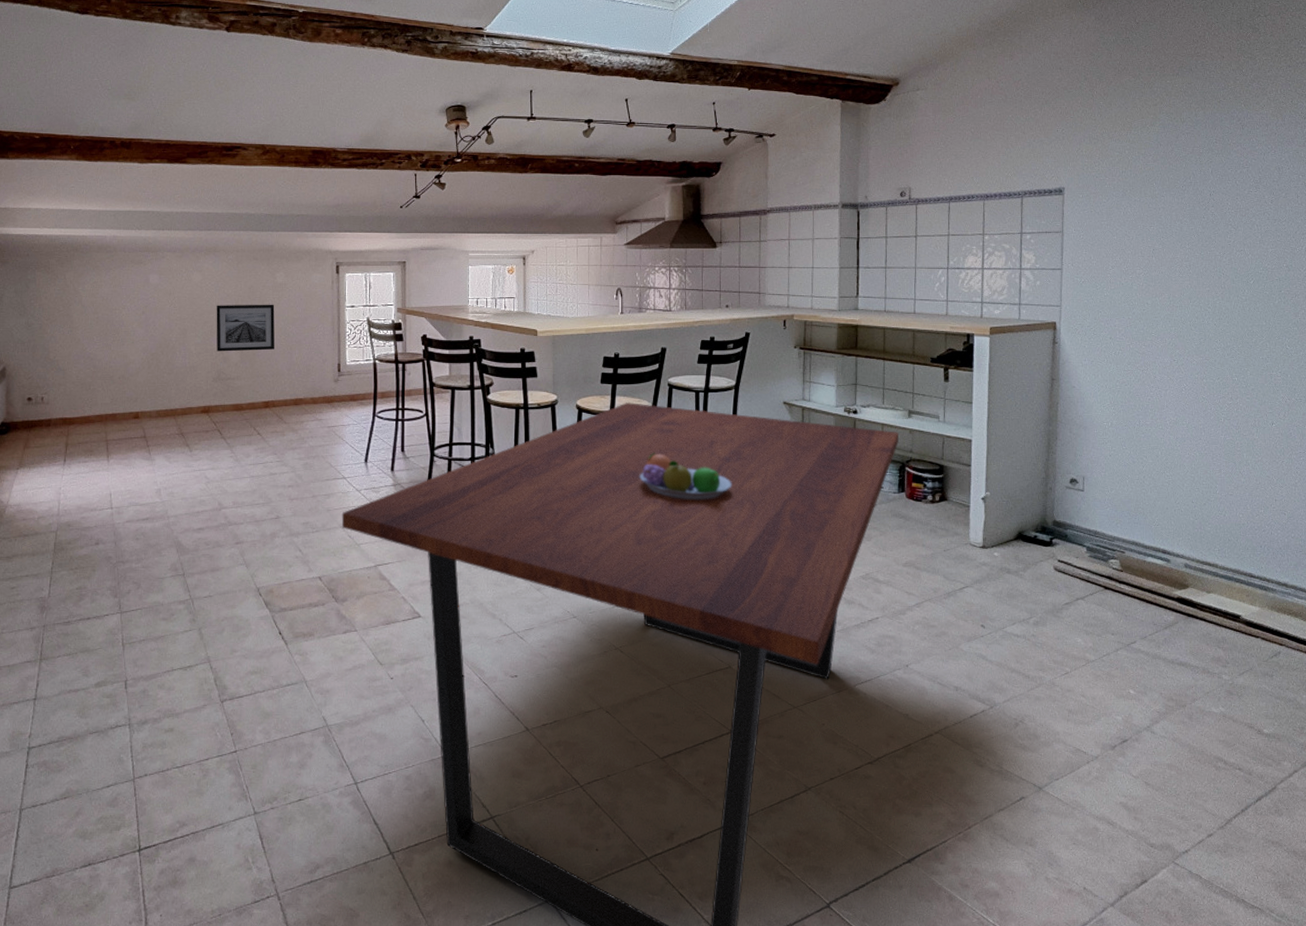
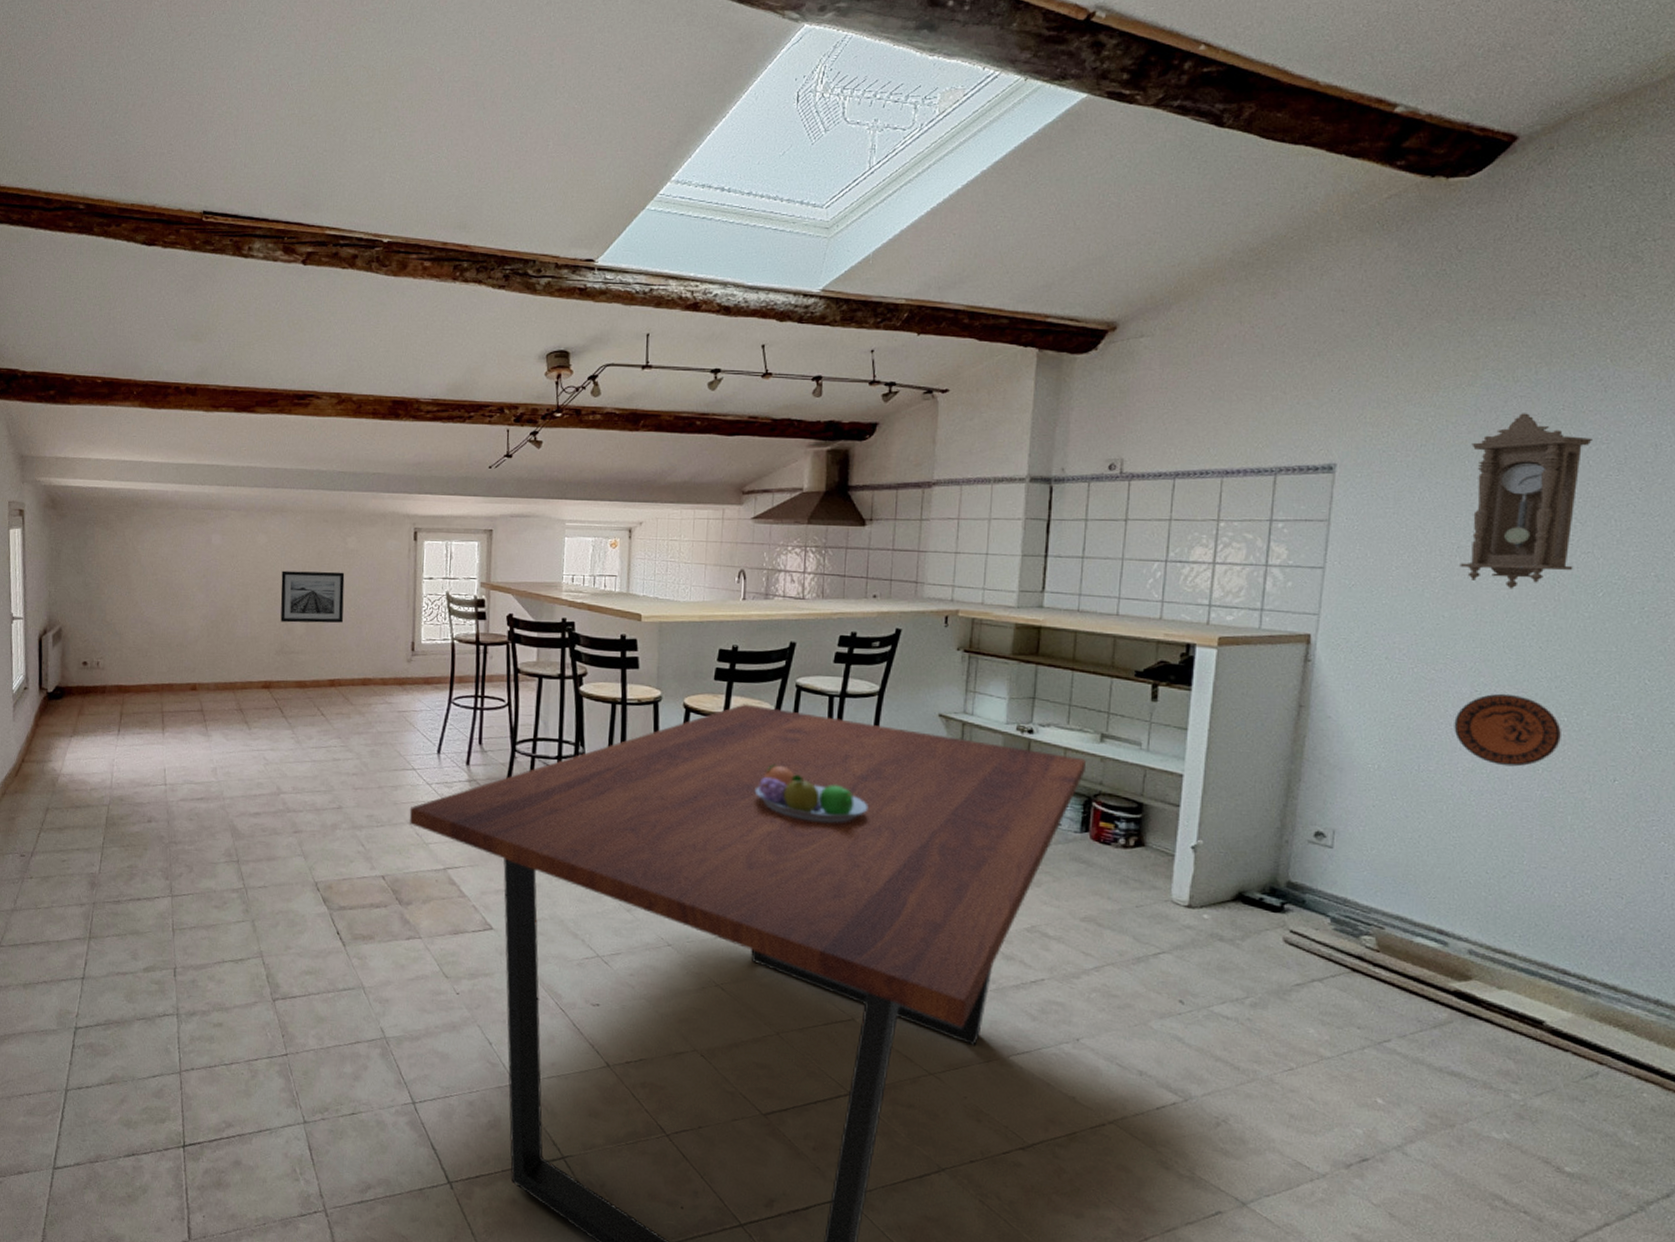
pendulum clock: none [1155,146,1237,281] -> present [1460,413,1592,589]
decorative plate: none [1161,361,1234,418] -> present [1454,693,1561,767]

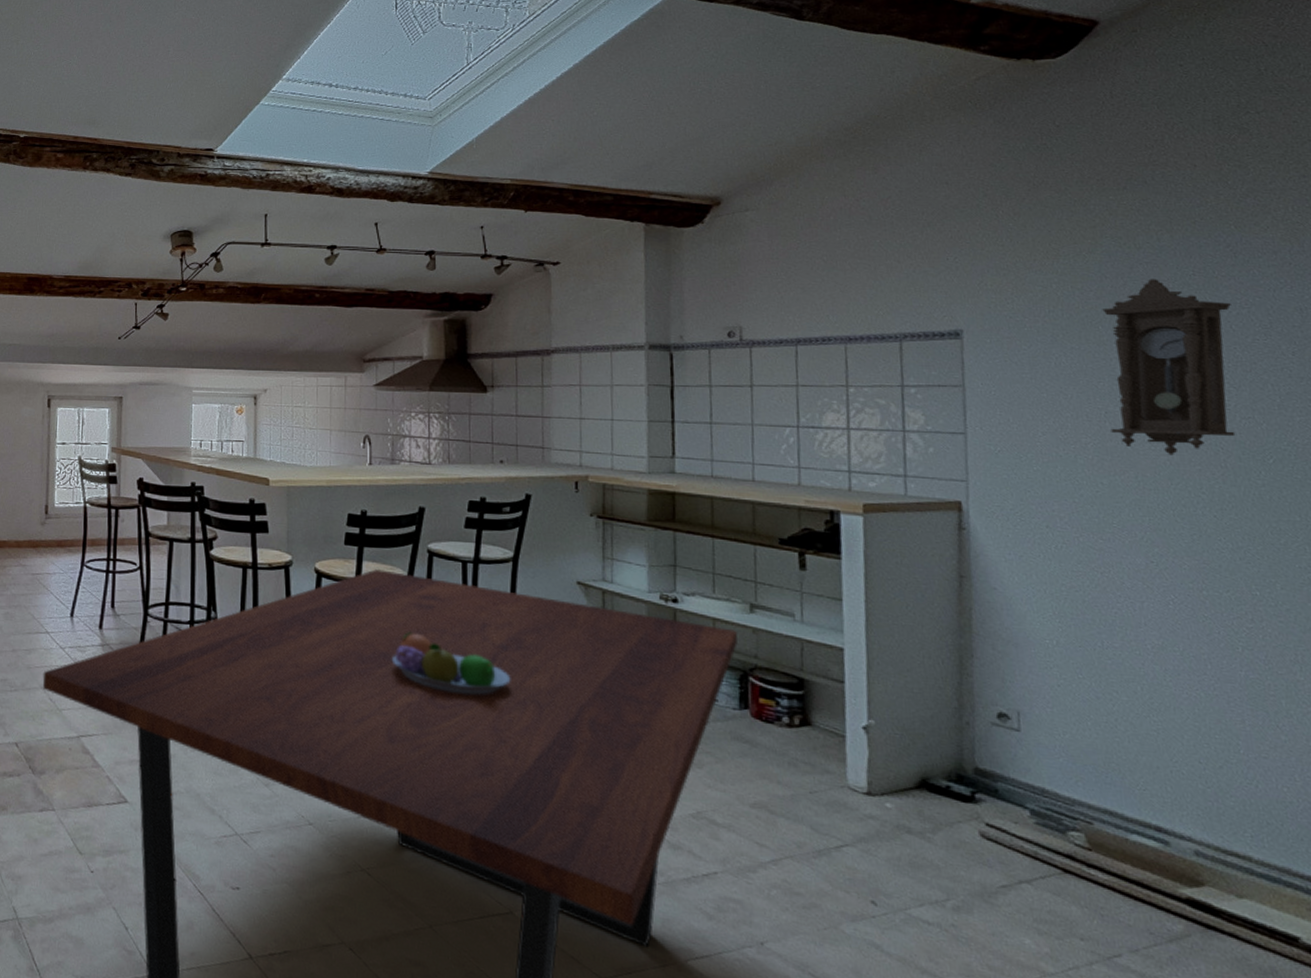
decorative plate: present [1454,693,1561,767] -> none [1133,565,1257,645]

